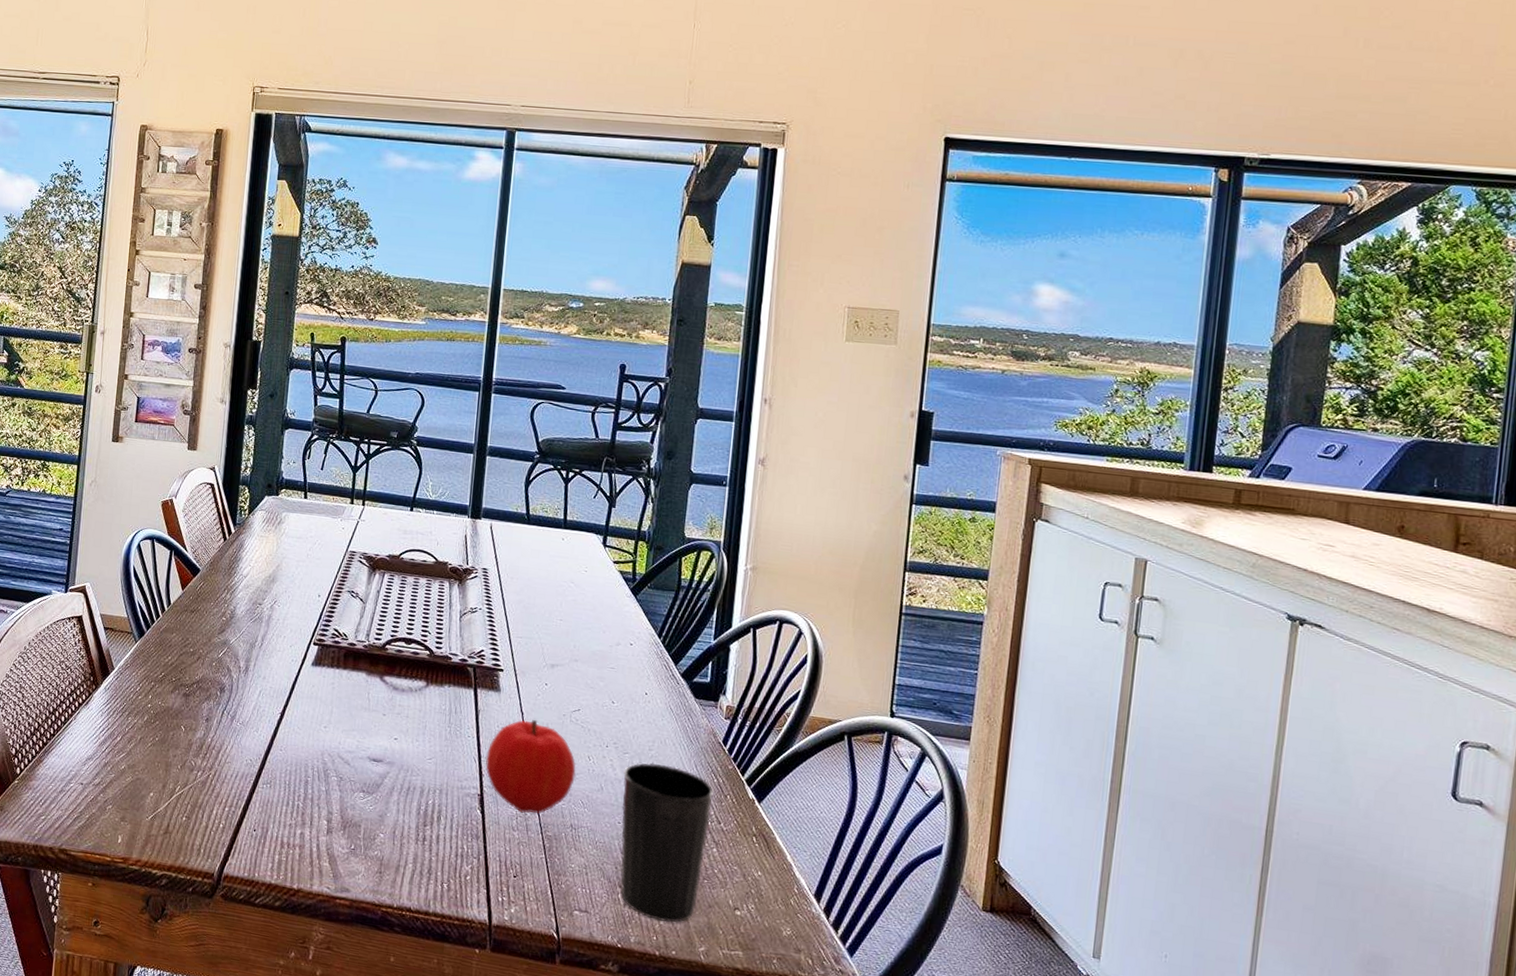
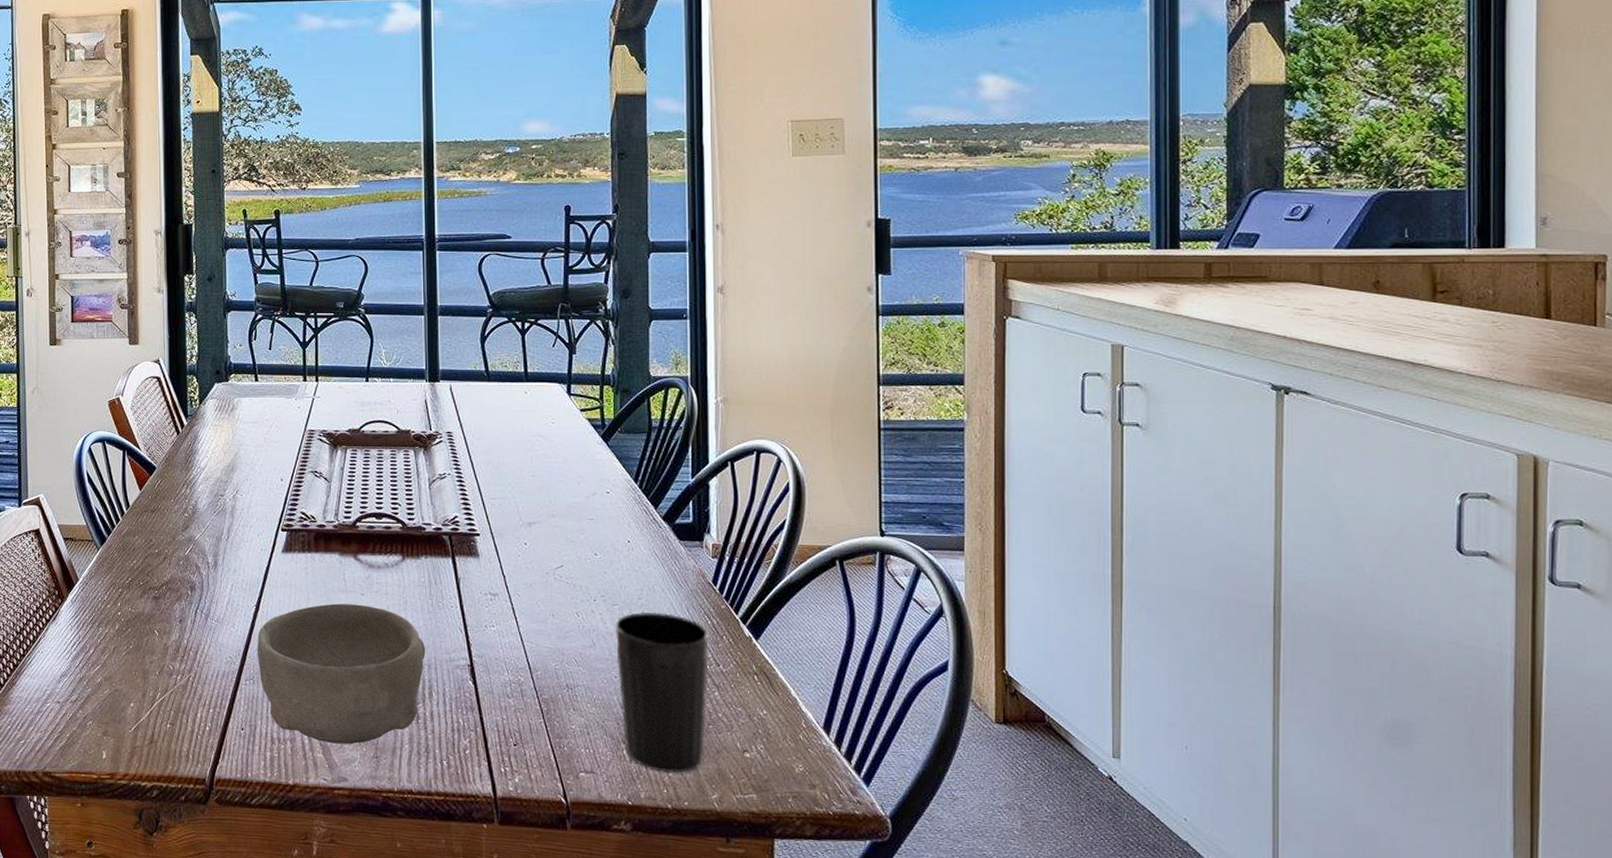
bowl: none [276,719,440,858] -> present [257,603,426,745]
fruit: present [485,719,576,814] -> none [471,581,566,679]

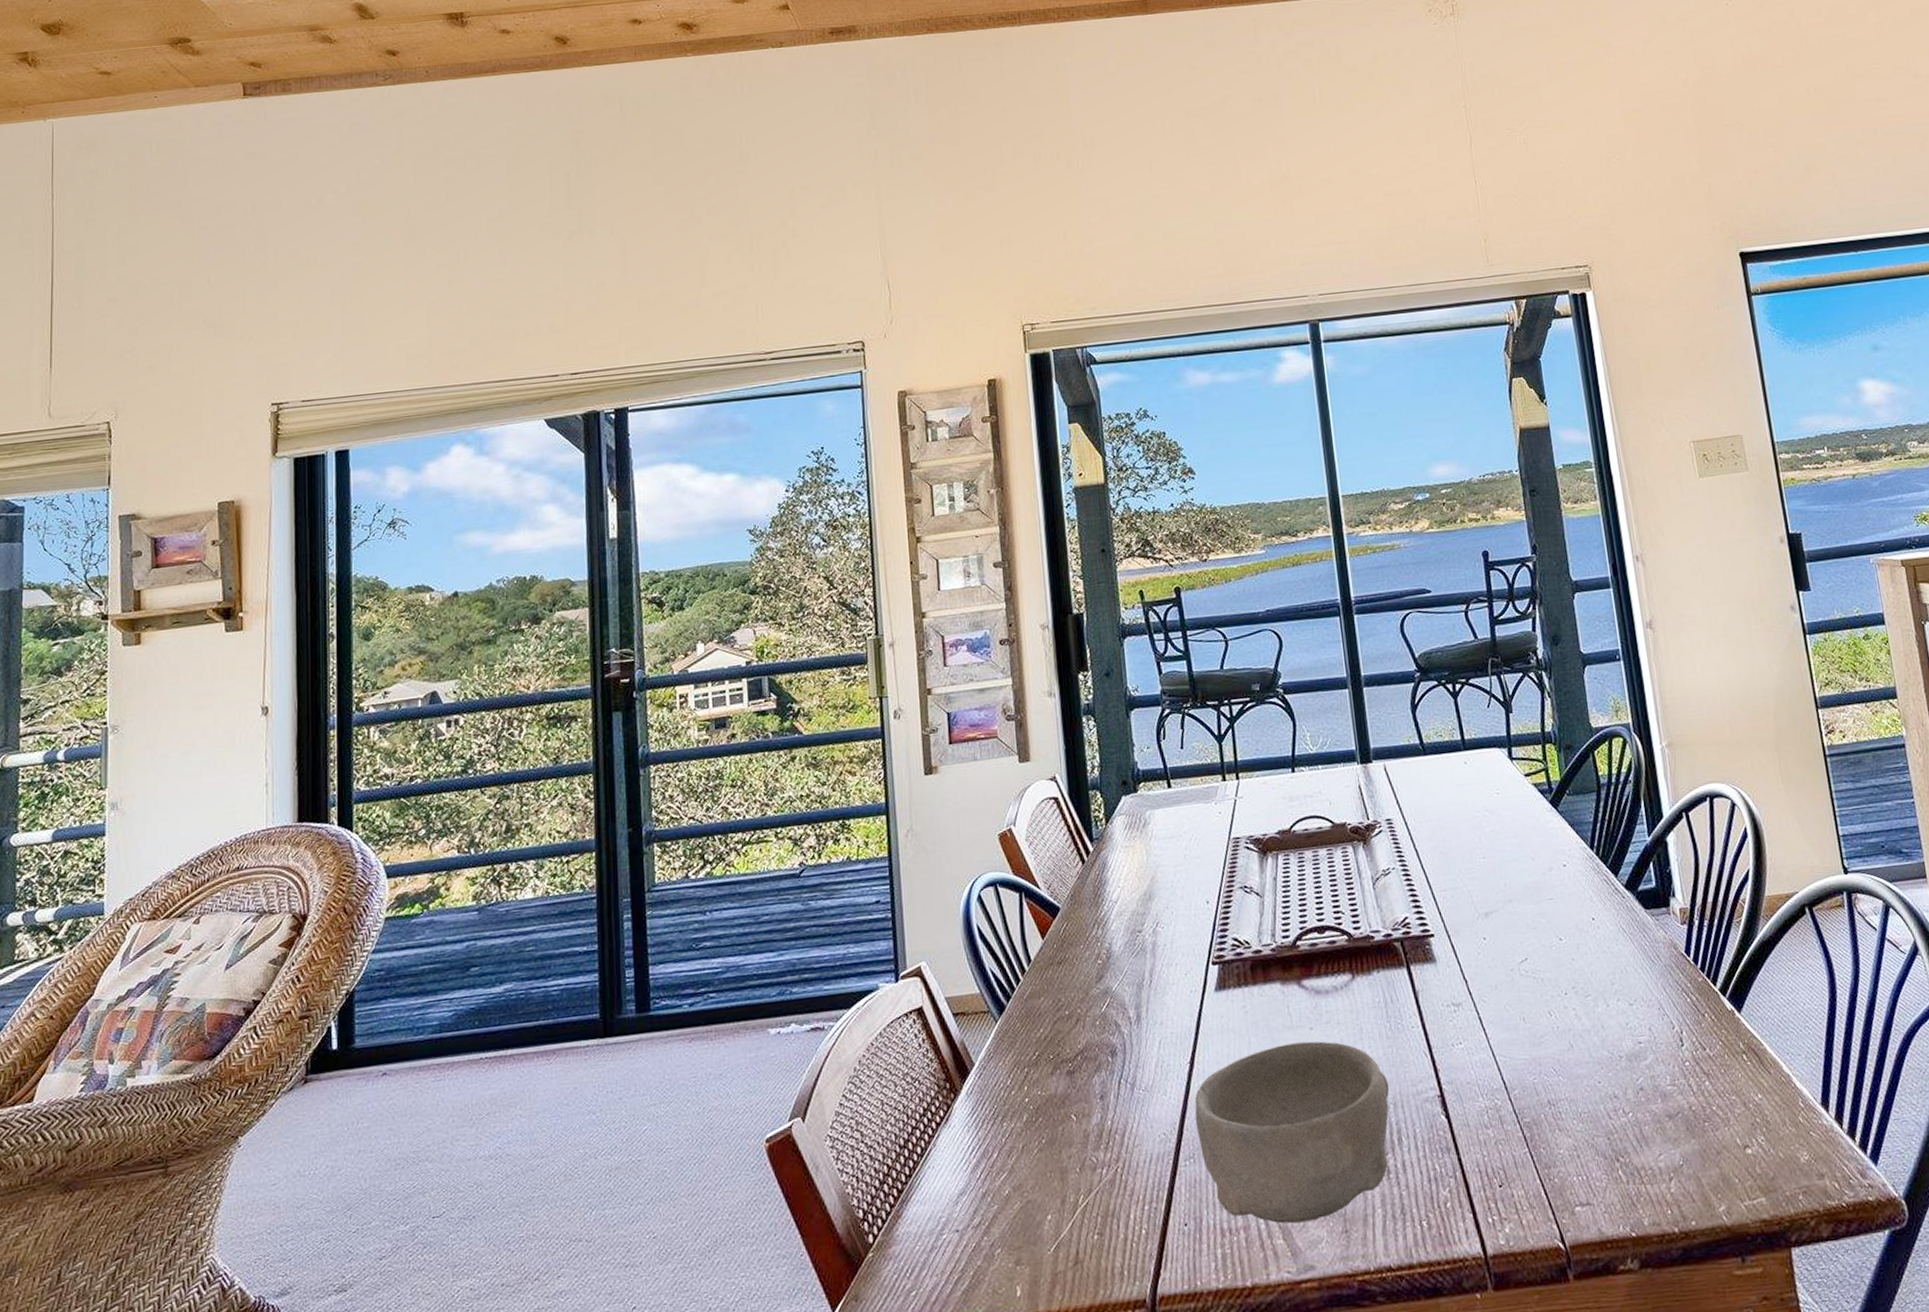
cup: present [615,611,709,774] -> none [1590,996,1704,1190]

